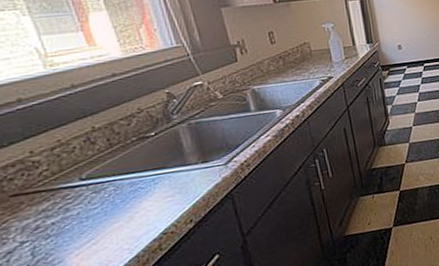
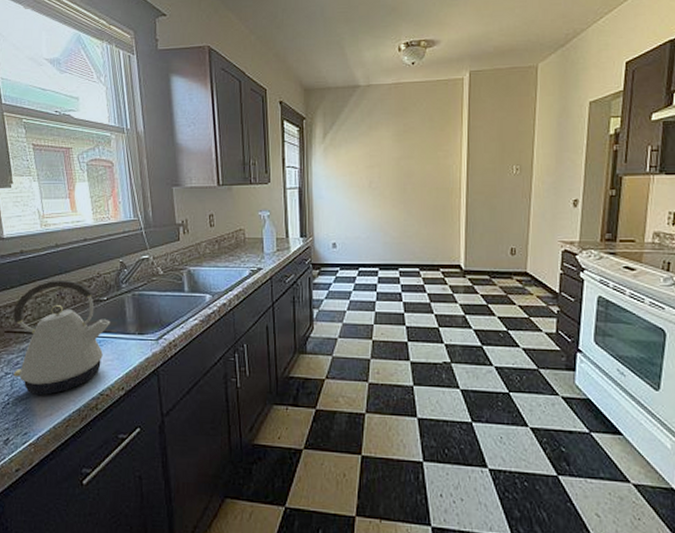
kettle: none [19,122,164,256] -> present [13,279,111,395]

